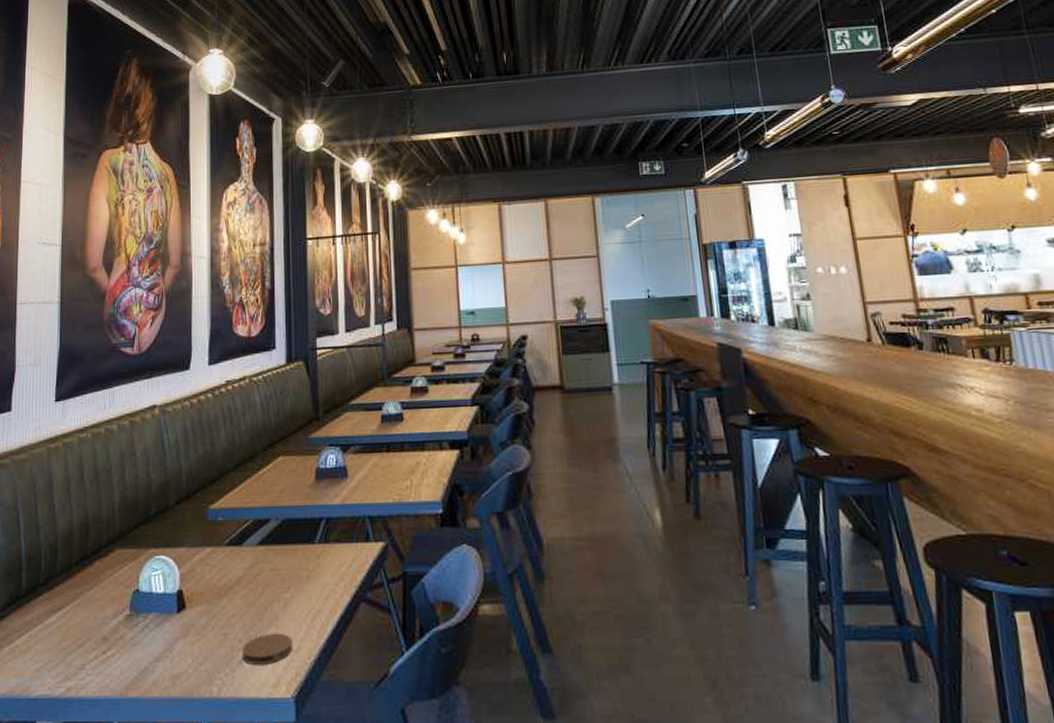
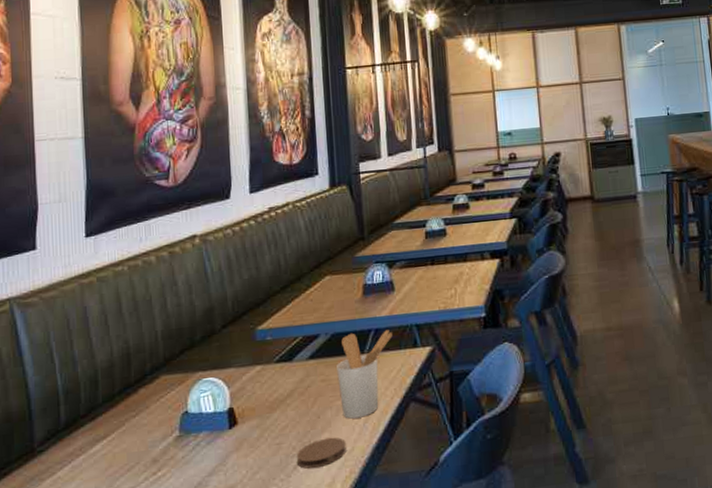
utensil holder: none [286,520,344,615] -> present [337,330,393,419]

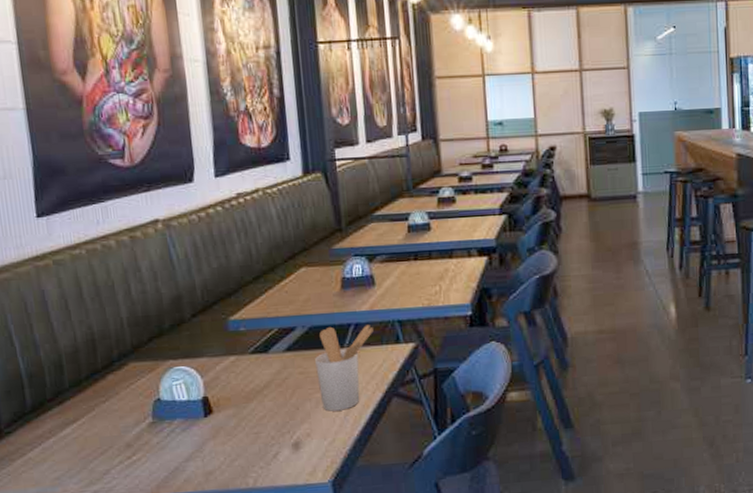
coaster: present [296,437,346,469] -> none [275,428,327,458]

